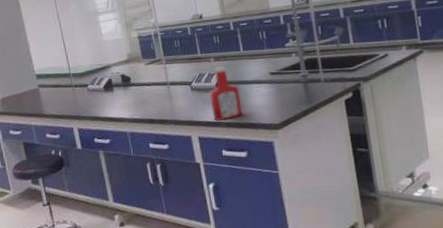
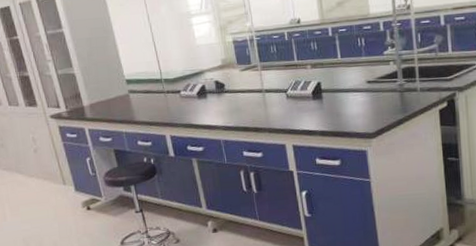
ketchup bottle: present [209,66,243,121] -> none [305,73,338,129]

